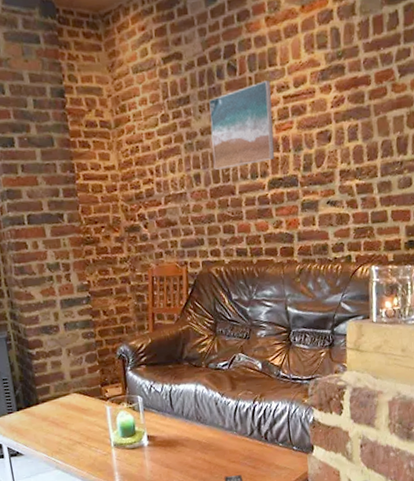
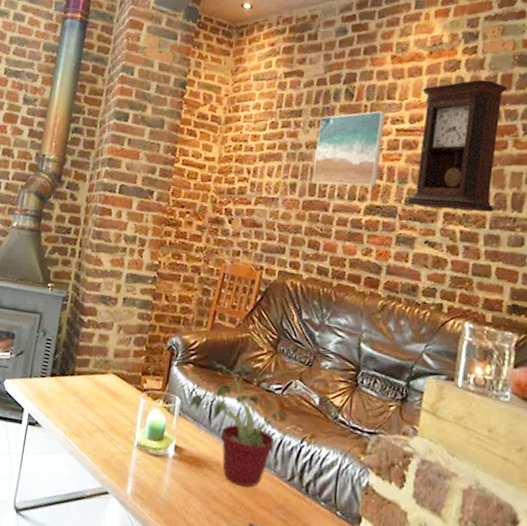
potted plant: none [149,352,237,452] -> present [188,362,286,487]
pendulum clock: none [301,26,383,170] -> present [407,79,508,213]

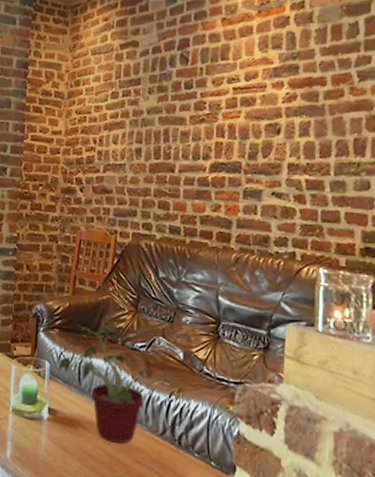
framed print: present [311,111,386,187] -> none [156,72,222,147]
pendulum clock: present [407,79,508,213] -> none [250,32,339,161]

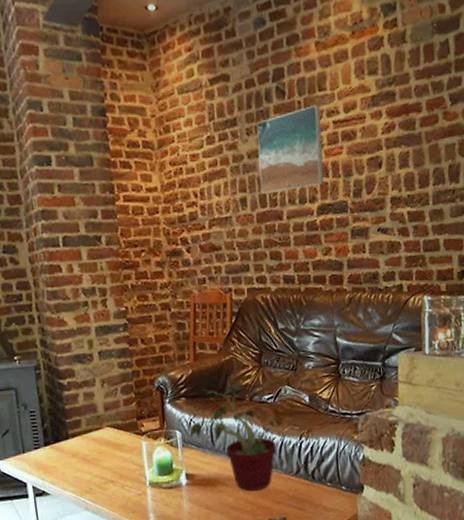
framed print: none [156,72,222,147] -> present [256,105,324,194]

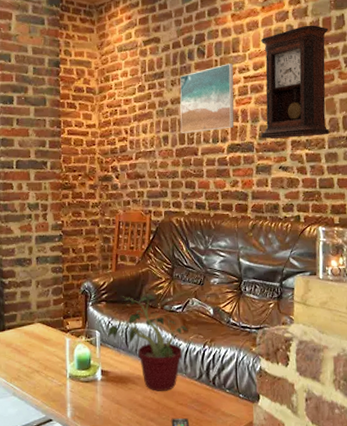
pendulum clock: none [351,53,434,197] -> present [260,25,330,140]

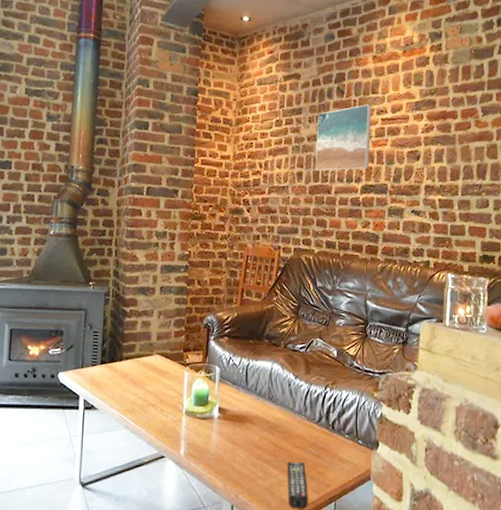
potted plant: present [107,293,188,391] -> none [227,331,311,433]
pendulum clock: present [260,25,330,140] -> none [394,72,468,183]

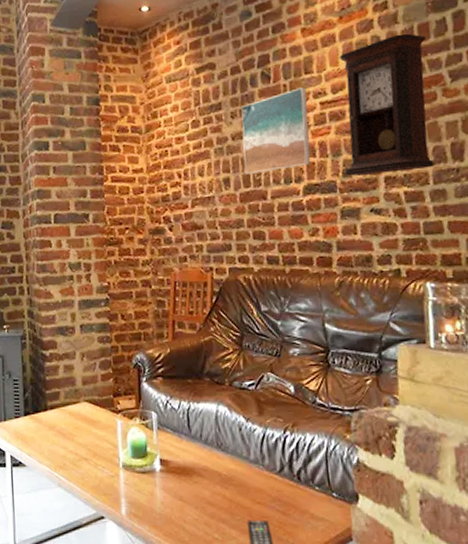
pendulum clock: none [394,72,468,183] -> present [339,33,435,176]

